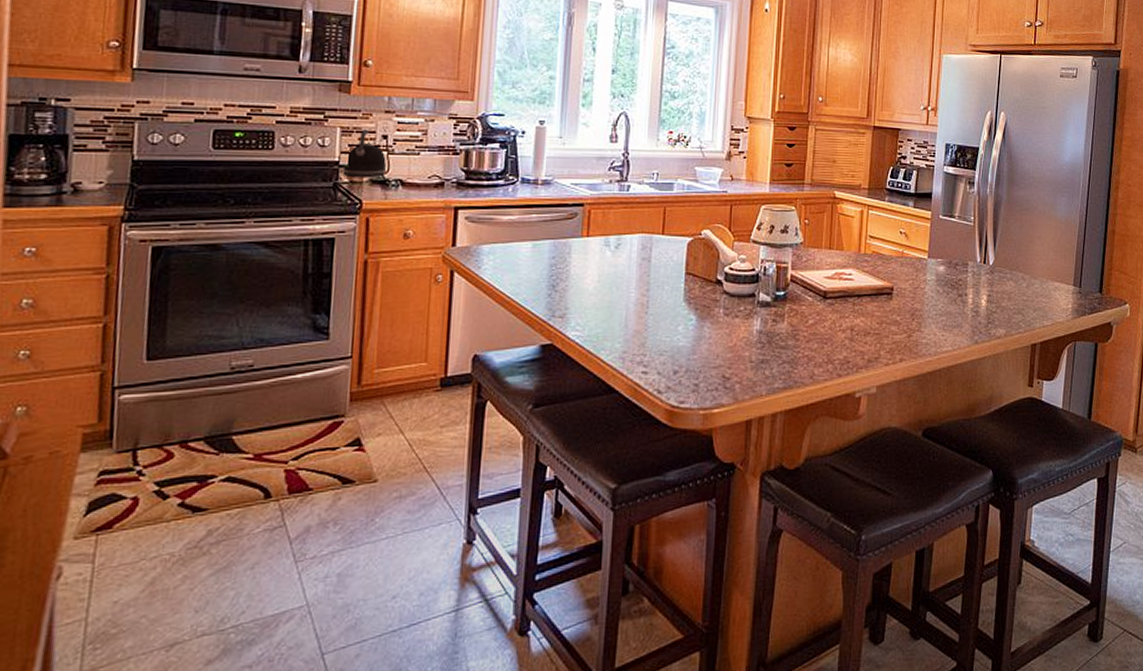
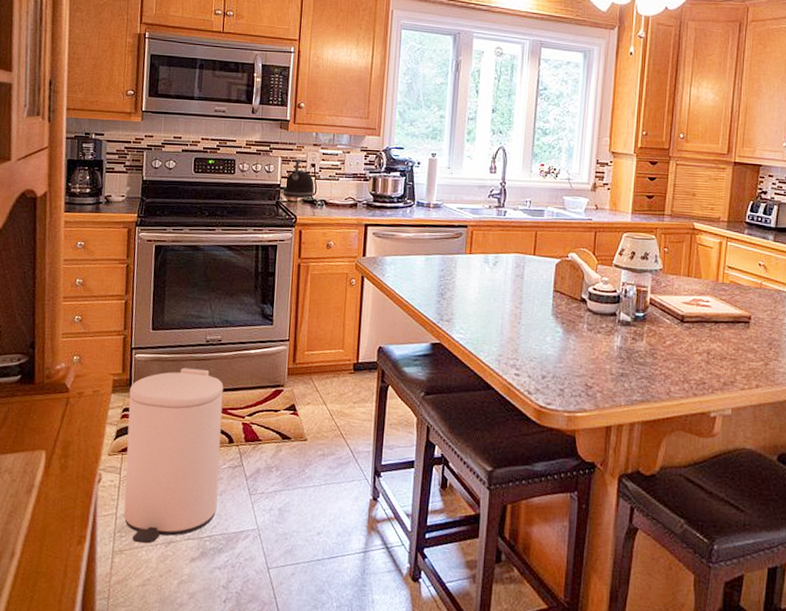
pedal bin: none [99,405,257,654] -> present [124,367,224,544]

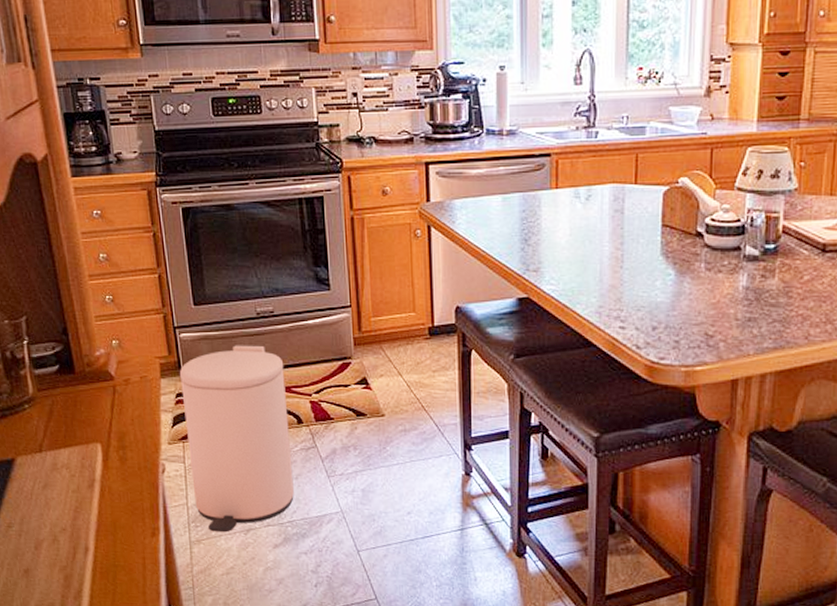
kettle: present [282,158,315,198] -> none [321,87,361,136]

